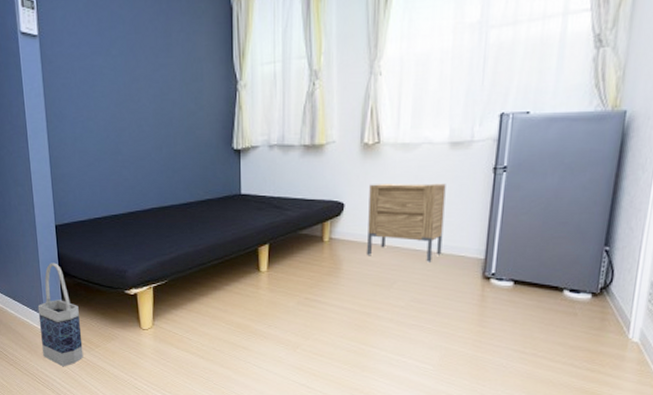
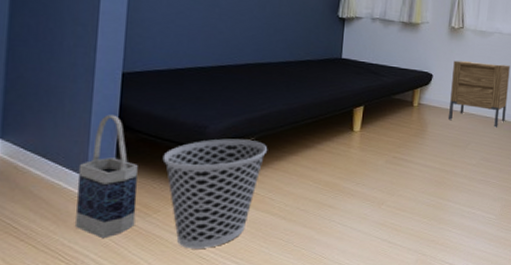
wastebasket: none [95,282,181,380] -> present [162,138,268,249]

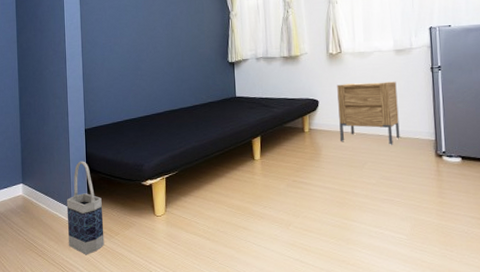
wastebasket: present [162,138,268,249] -> none [116,173,189,264]

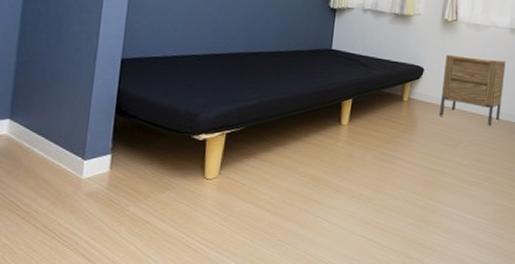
bag: present [66,161,105,255] -> none [72,99,132,222]

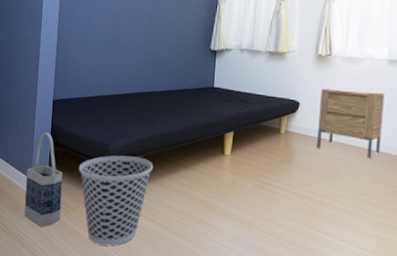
bag: none [72,99,132,222] -> present [24,132,63,228]
wastebasket: none [155,127,256,237] -> present [78,155,154,246]

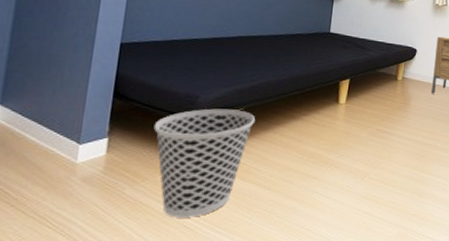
bag: present [24,132,63,228] -> none [65,83,130,206]

